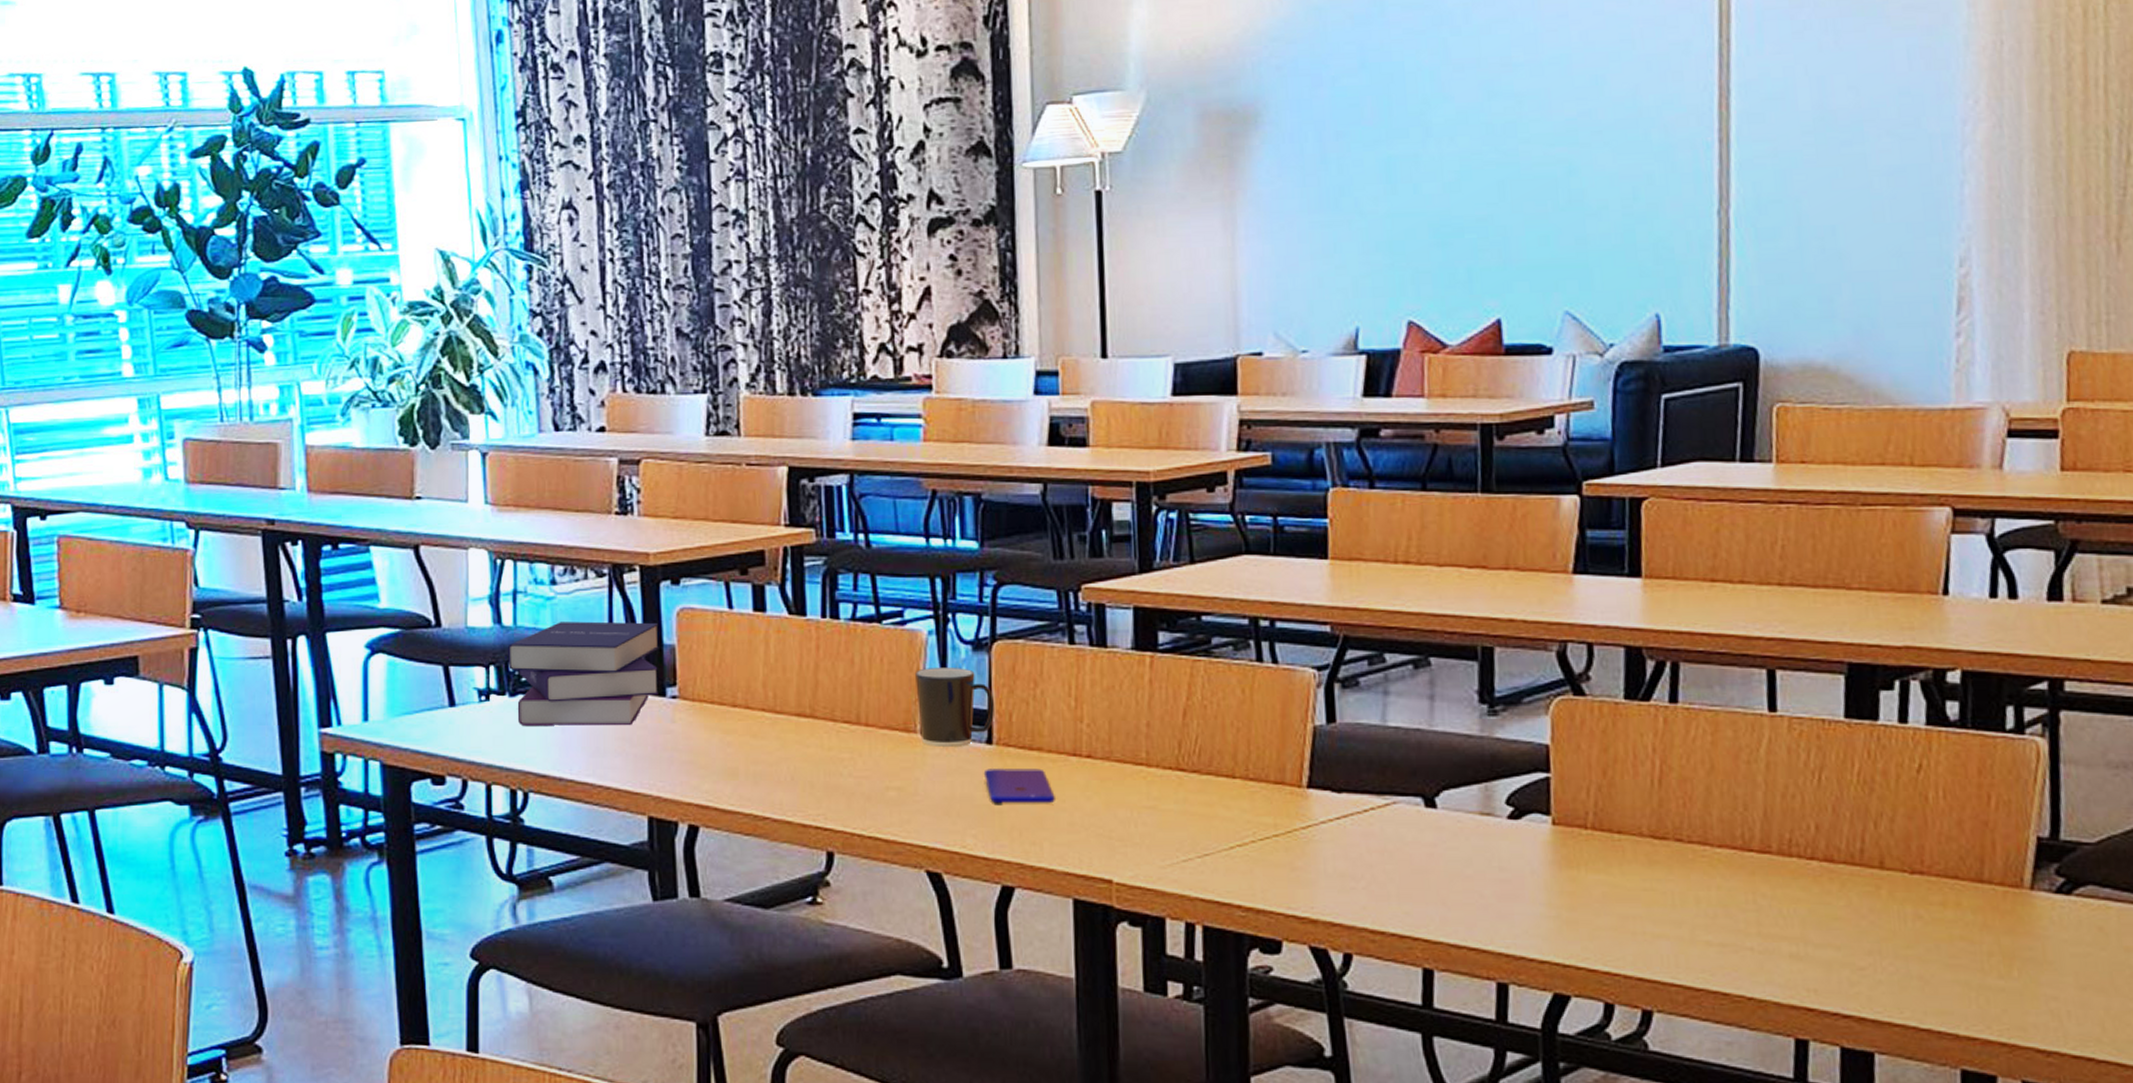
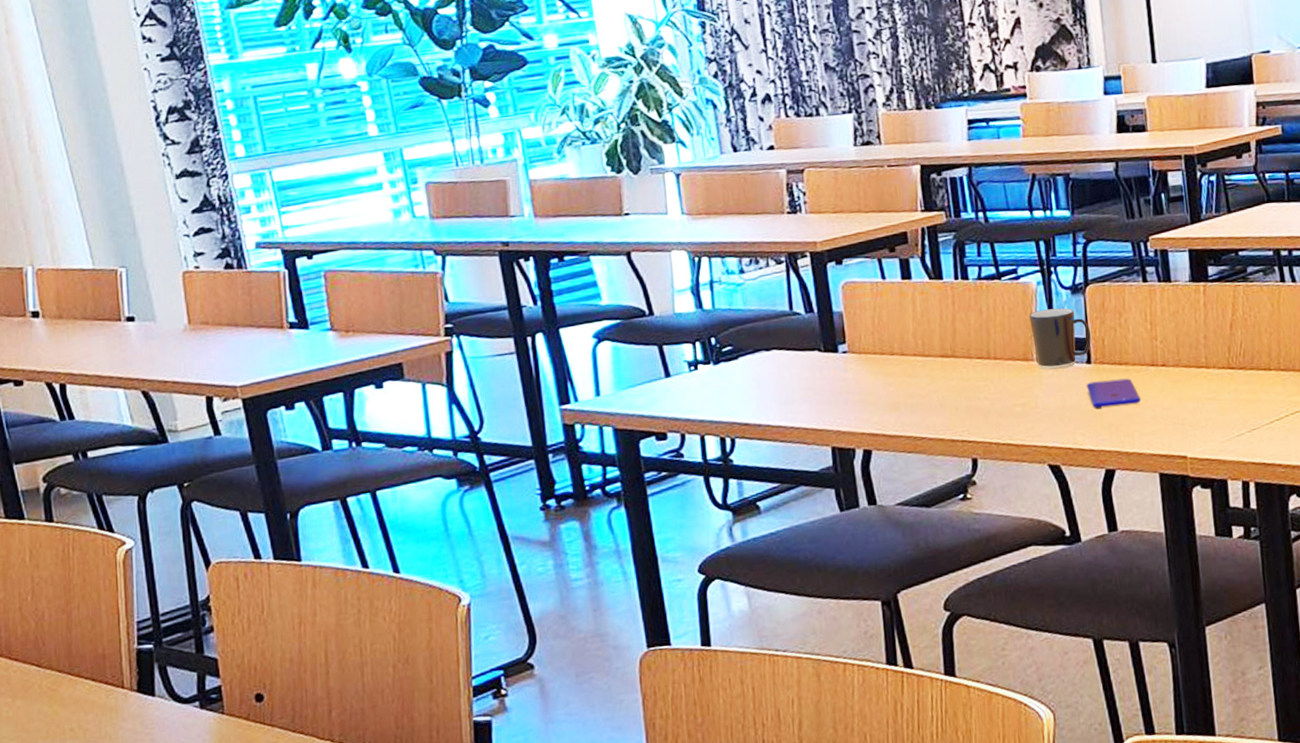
book: present [507,621,659,726] -> none [709,296,832,387]

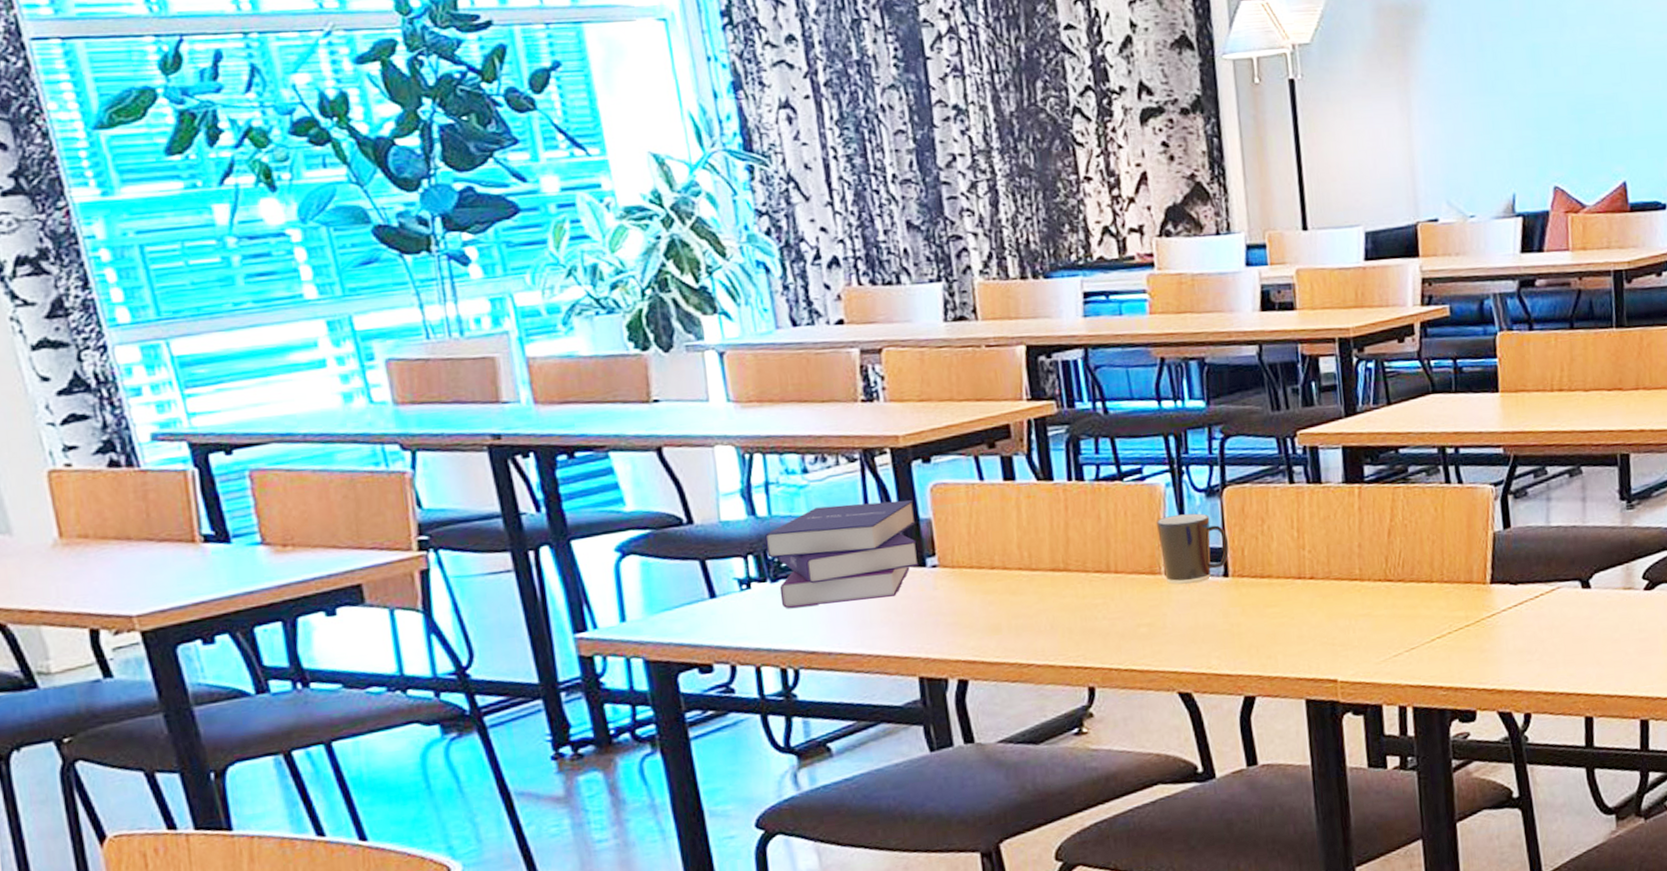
book: none [709,296,832,387] -> present [764,500,919,608]
smartphone: present [1086,378,1141,409] -> none [1222,593,1285,628]

